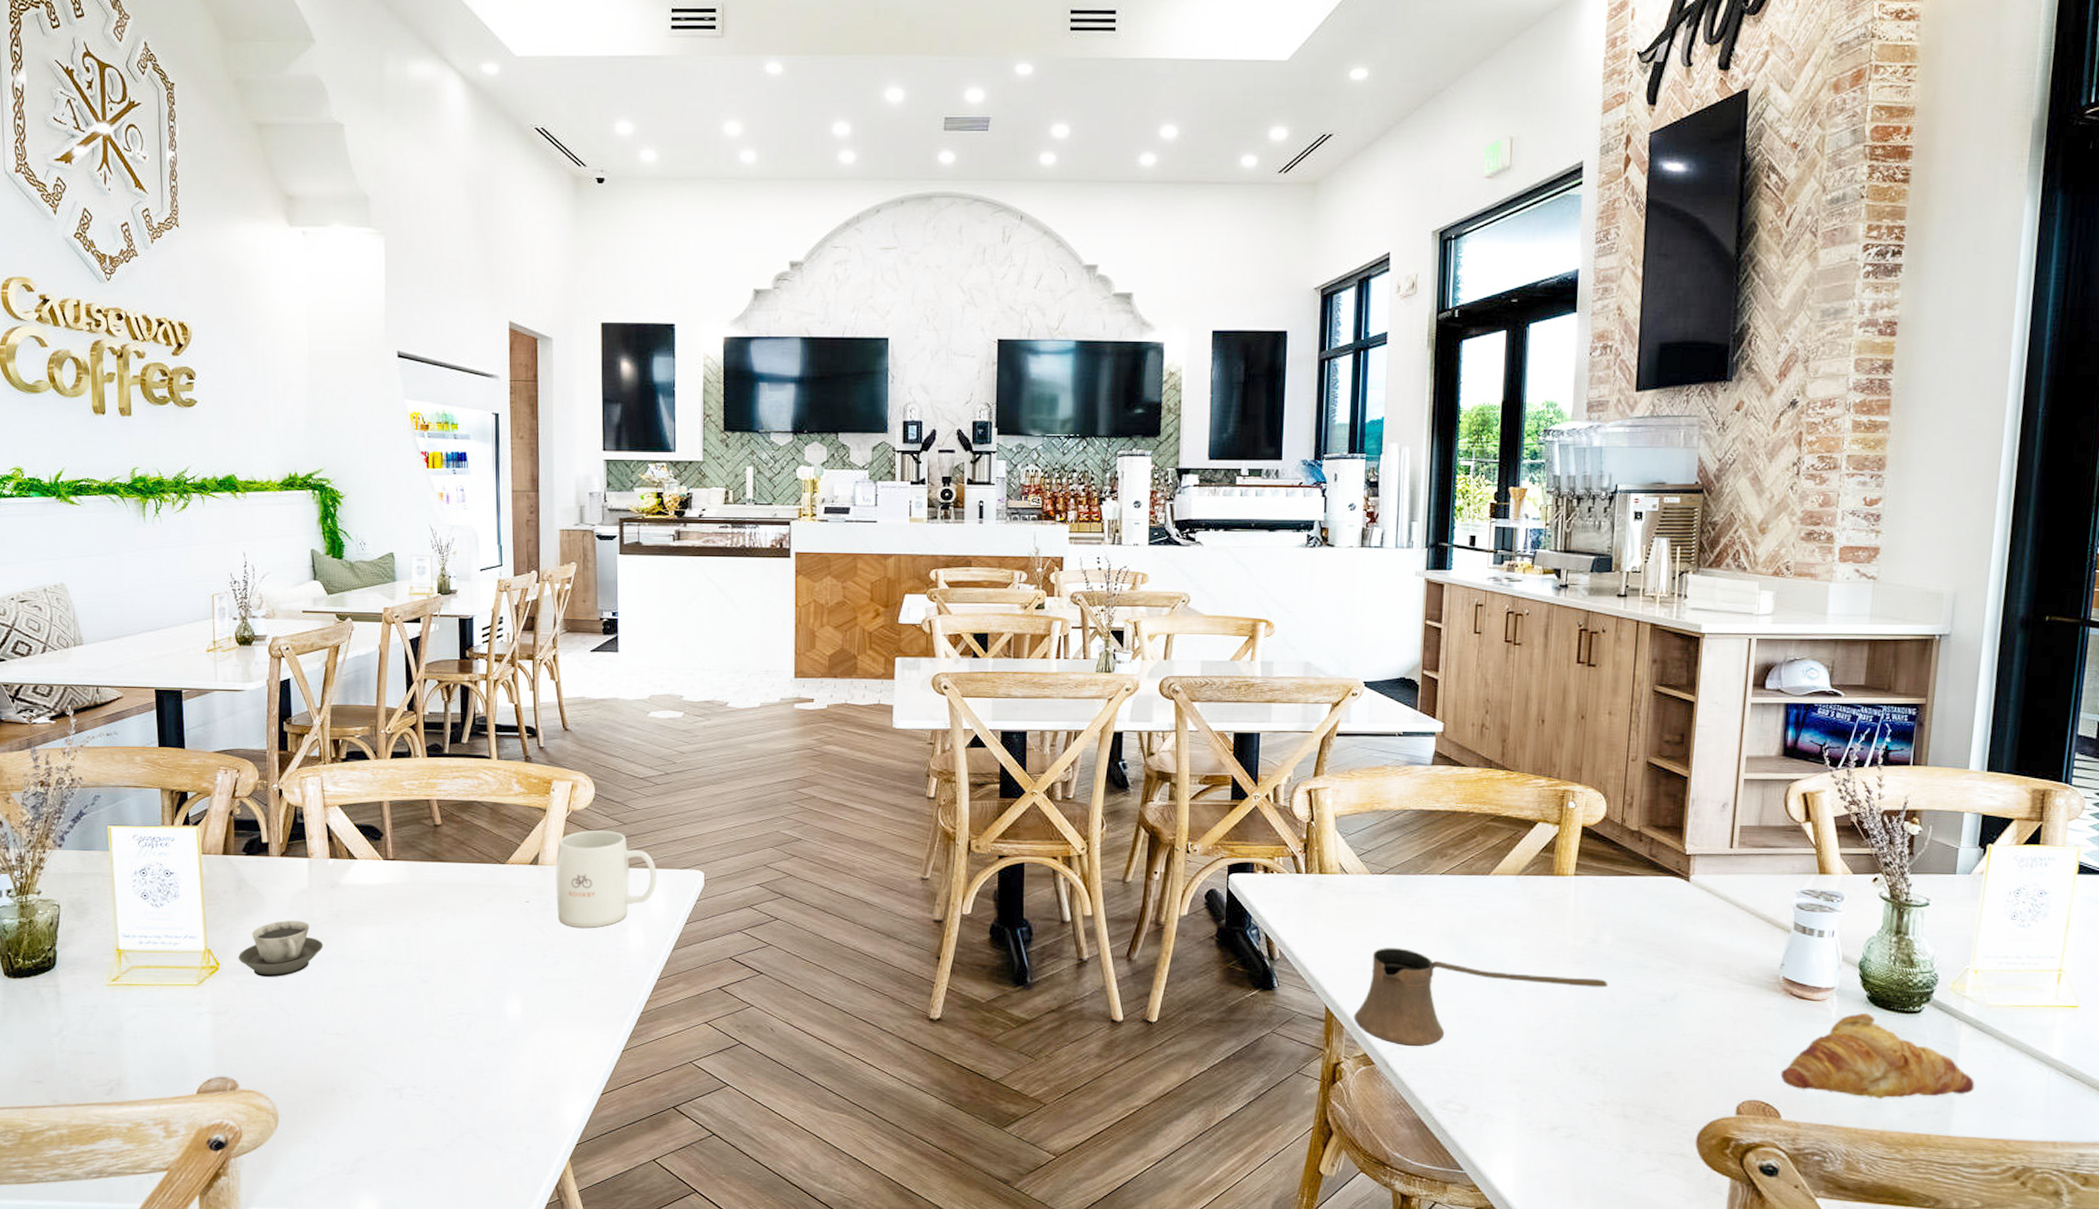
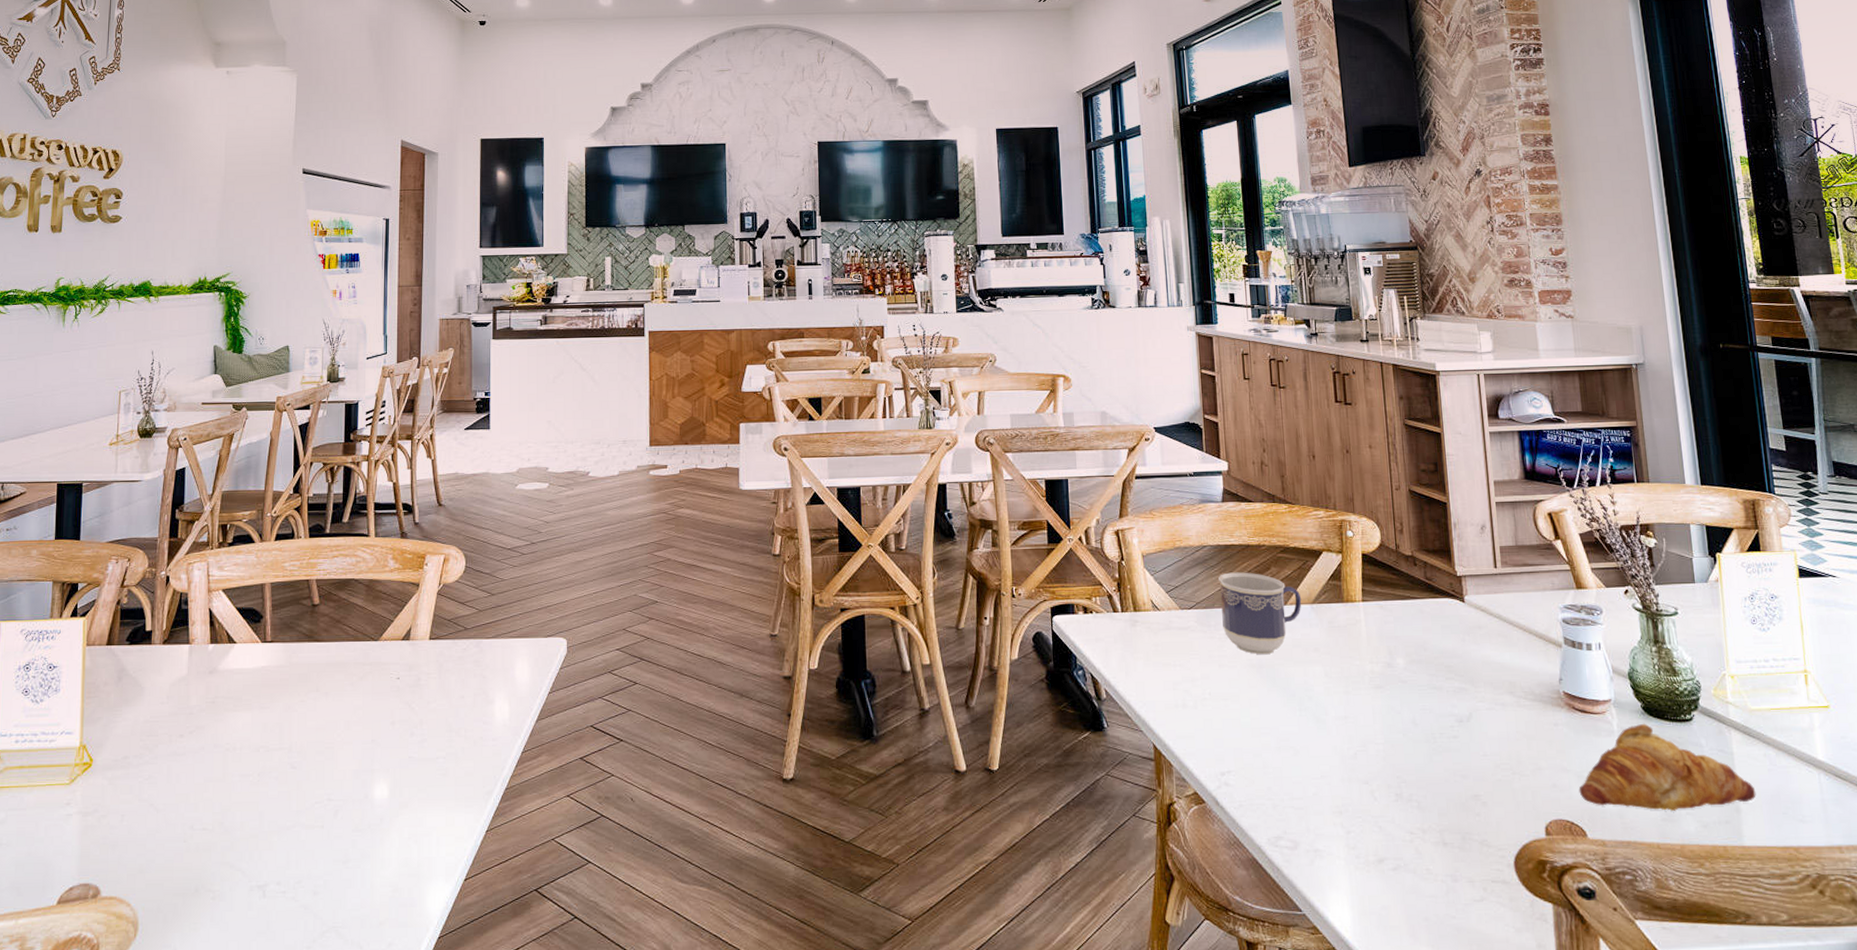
cup: present [239,921,324,978] -> none [113,710,198,772]
mug: present [555,830,657,929] -> none [426,601,522,703]
coffee pot: present [1353,948,1609,1046] -> none [1180,682,1409,782]
cup: none [1416,839,1507,924] -> present [1217,572,1302,655]

